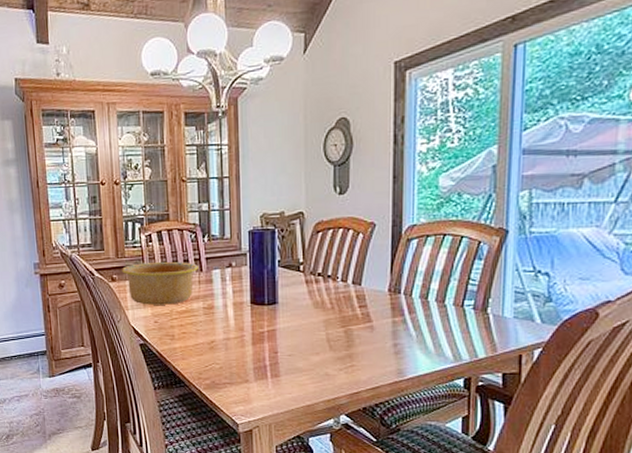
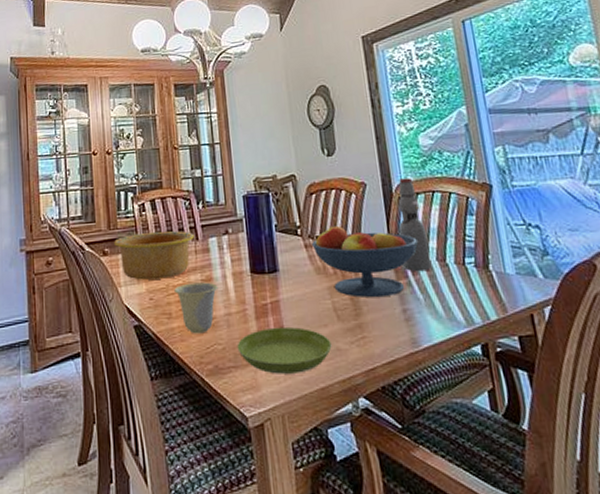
cup: none [177,310,219,354] -> present [174,282,218,334]
saucer: none [233,352,321,392] -> present [237,326,332,374]
fruit bowl: none [313,263,419,332] -> present [312,225,418,298]
bottle: none [401,220,431,311] -> present [398,178,432,272]

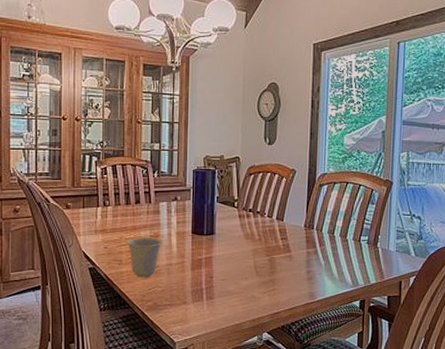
bowl: present [114,230,194,280] -> none [77,192,148,232]
saucer: present [237,326,332,374] -> none [173,277,249,313]
fruit bowl: present [312,225,418,298] -> none [245,202,328,261]
bottle: present [398,178,432,272] -> none [314,169,337,244]

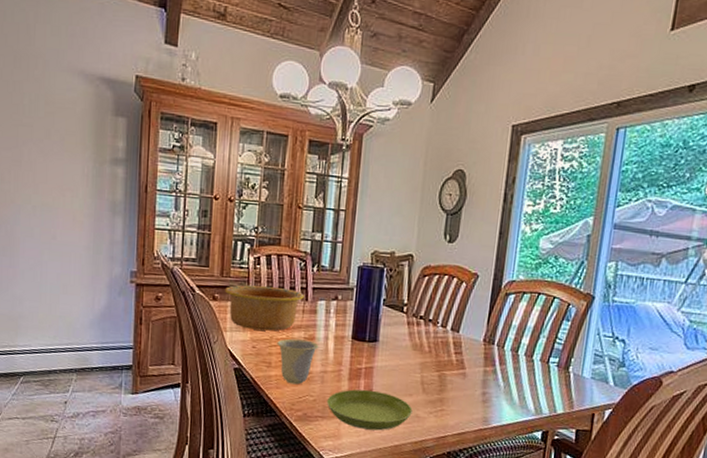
bowl: none [77,192,148,232] -> present [225,284,304,331]
saucer: none [173,277,249,313] -> present [326,389,413,431]

